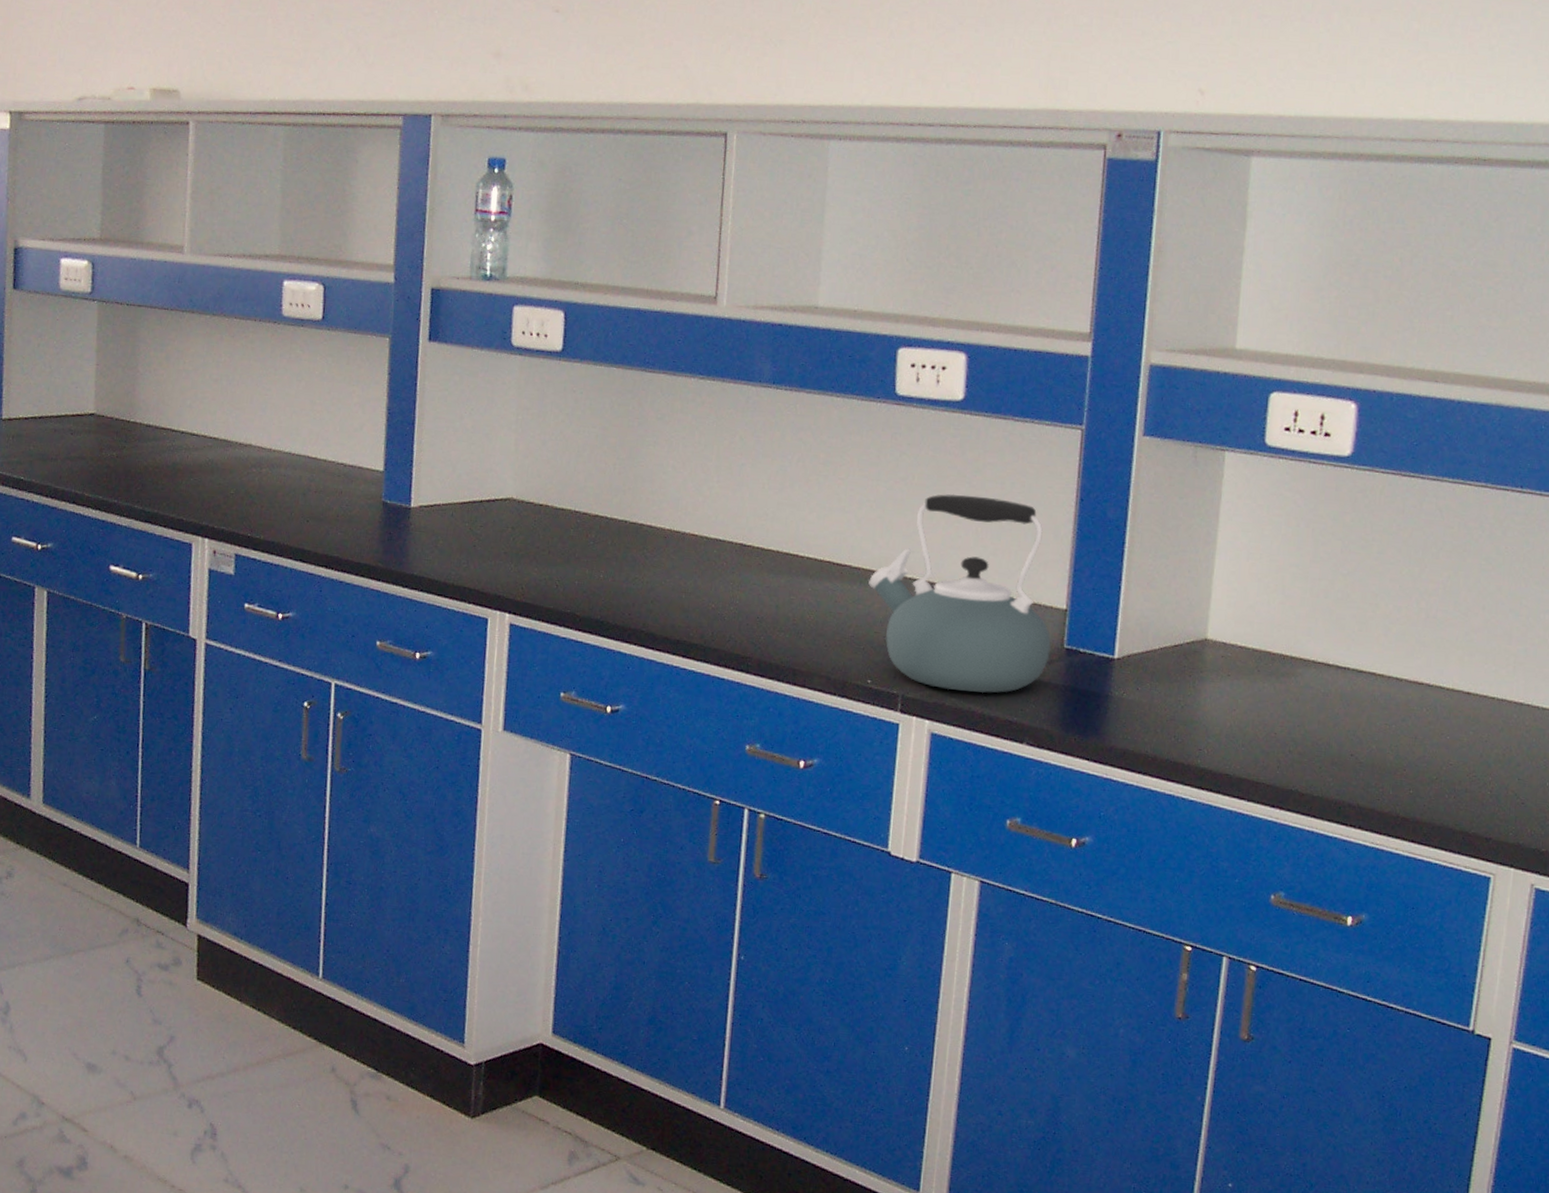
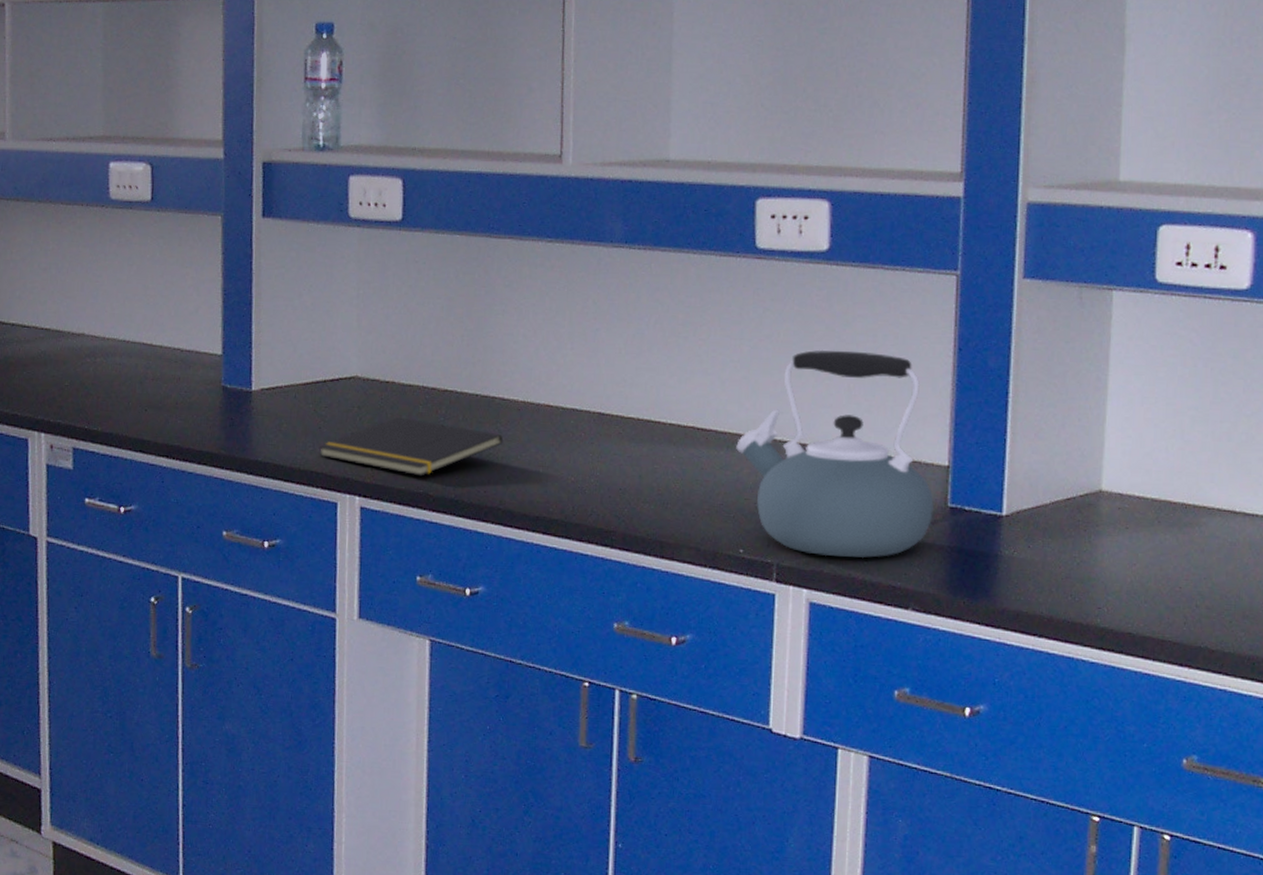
notepad: none [472,539,650,597] -> present [318,417,504,476]

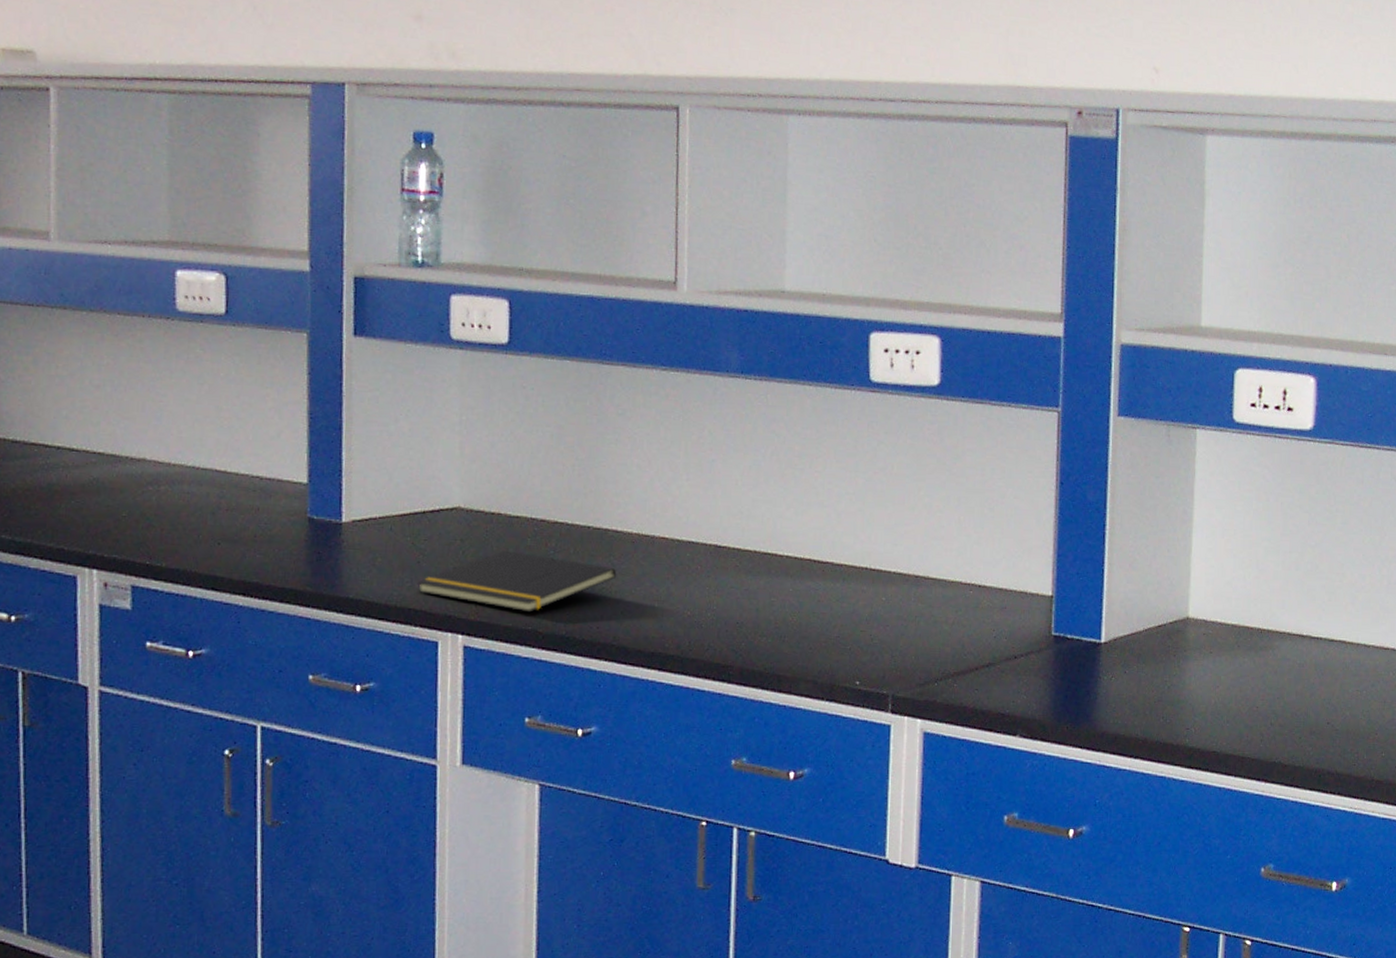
kettle: present [736,349,934,559] -> none [852,482,1039,688]

